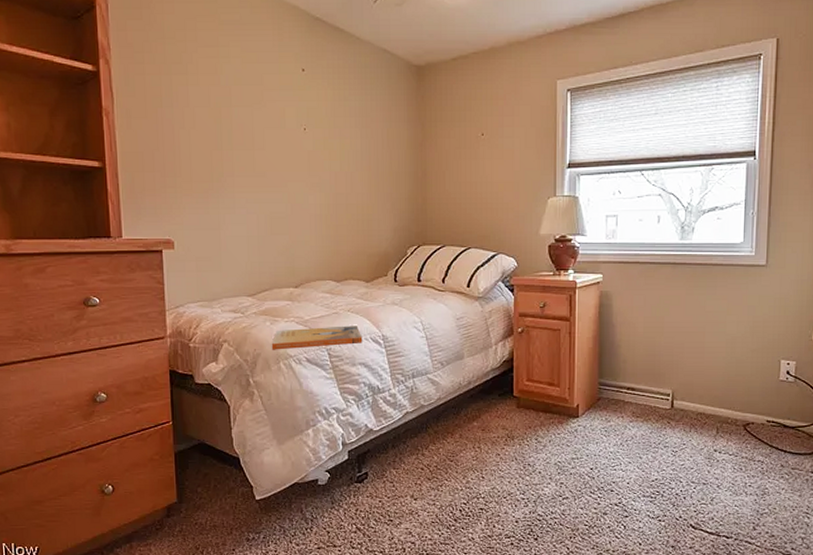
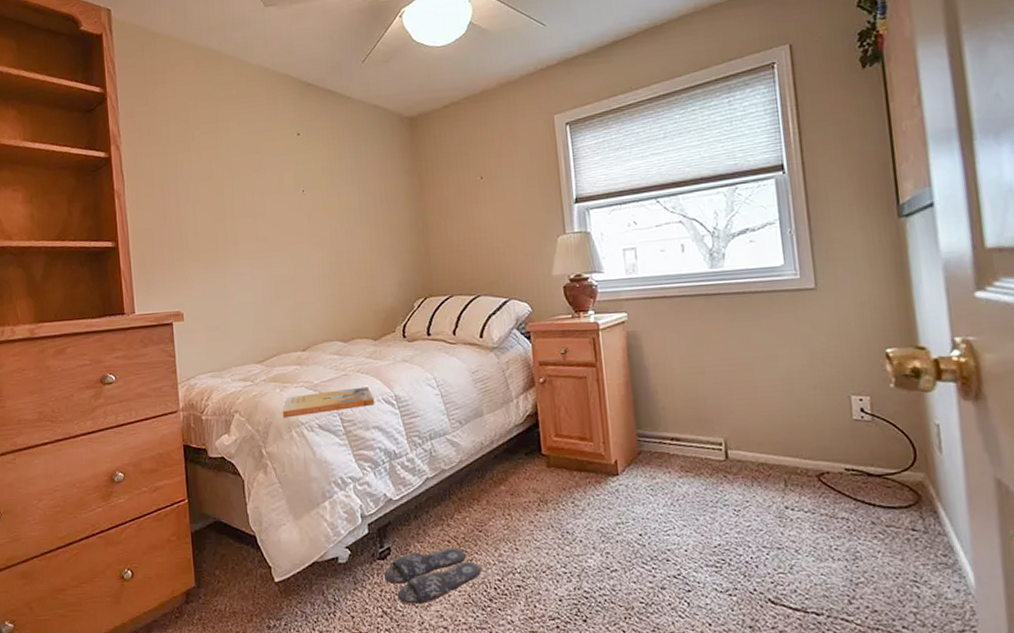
slippers: none [360,474,449,522] -> present [384,547,481,604]

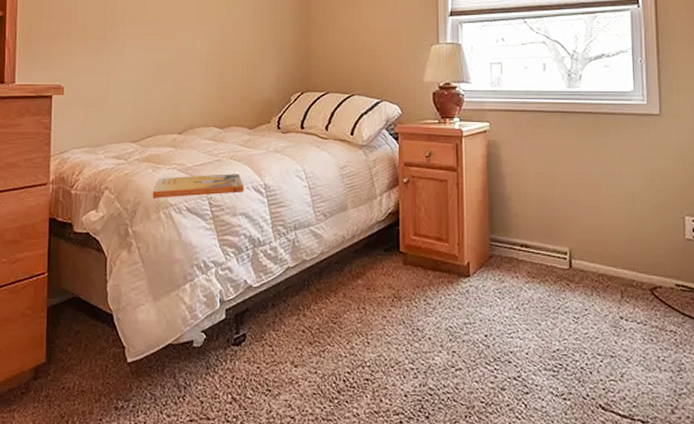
slippers: present [384,547,481,604] -> none [237,338,332,392]

